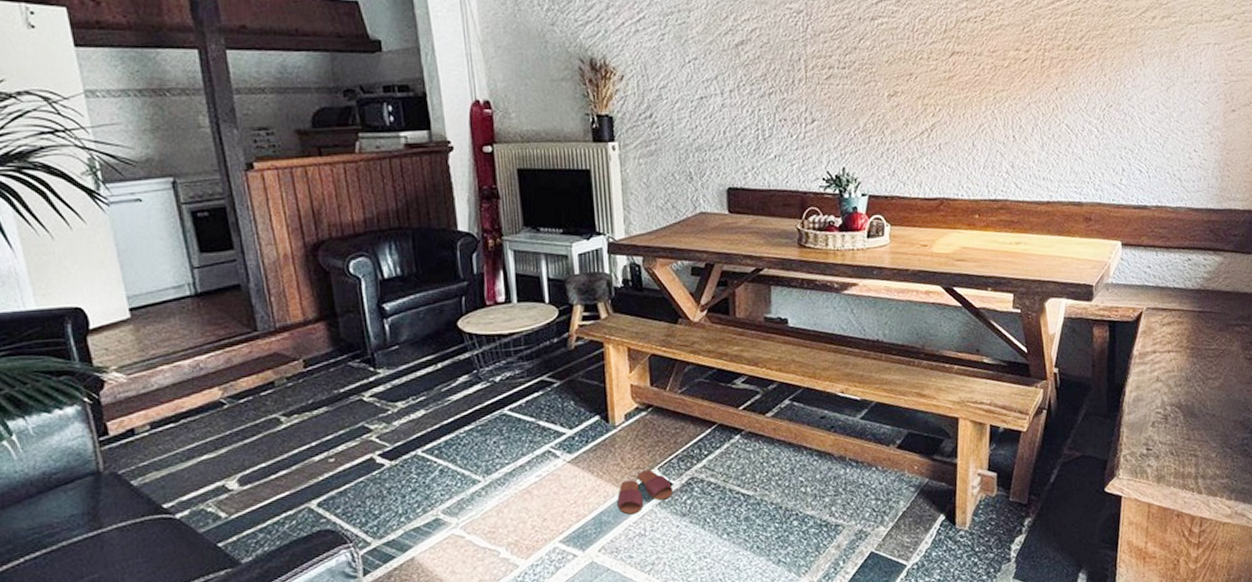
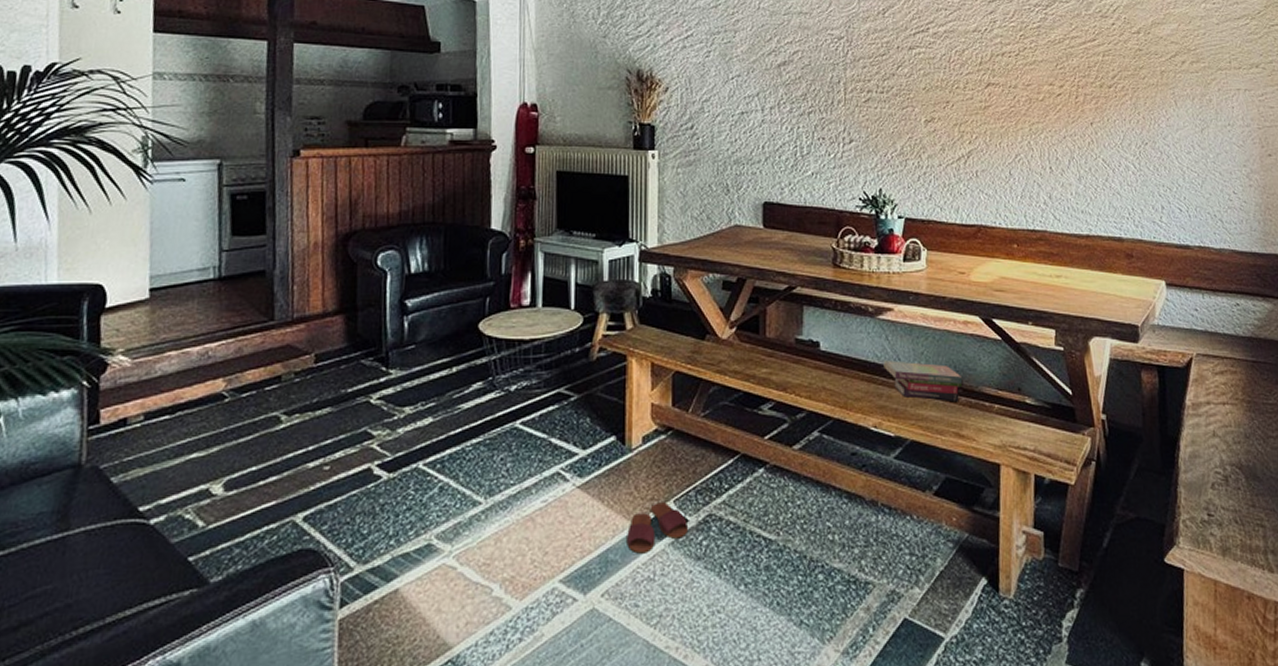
books: none [849,331,925,366] -> present [883,360,963,403]

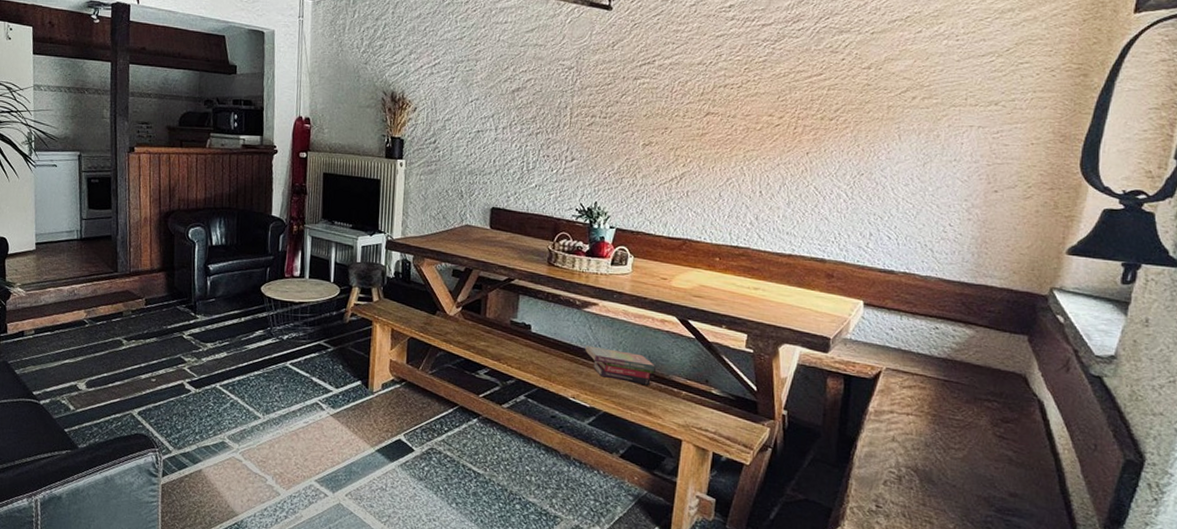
slippers: present [627,502,689,554] -> none [366,434,415,470]

